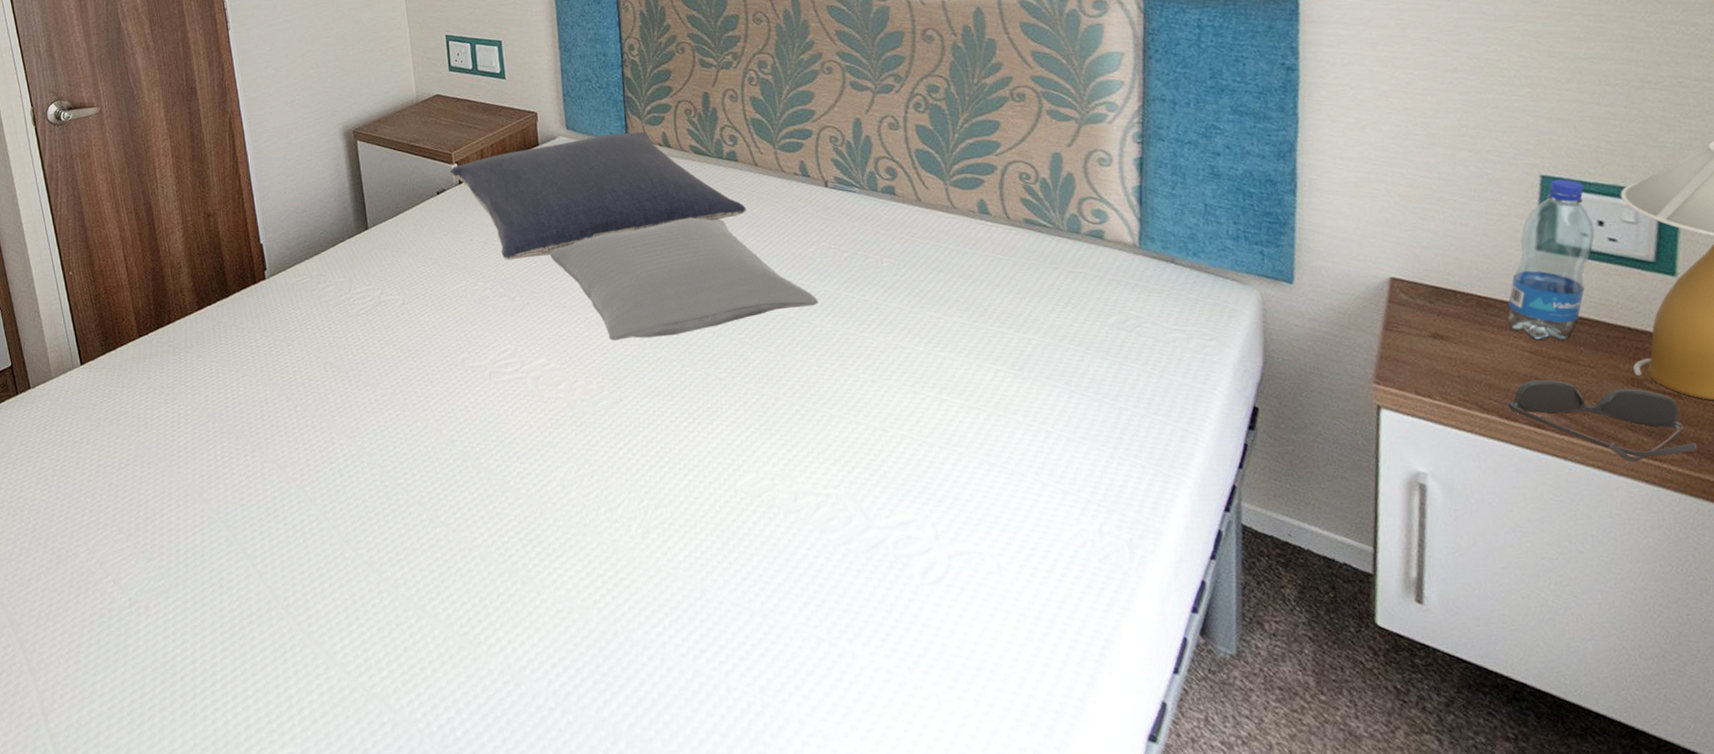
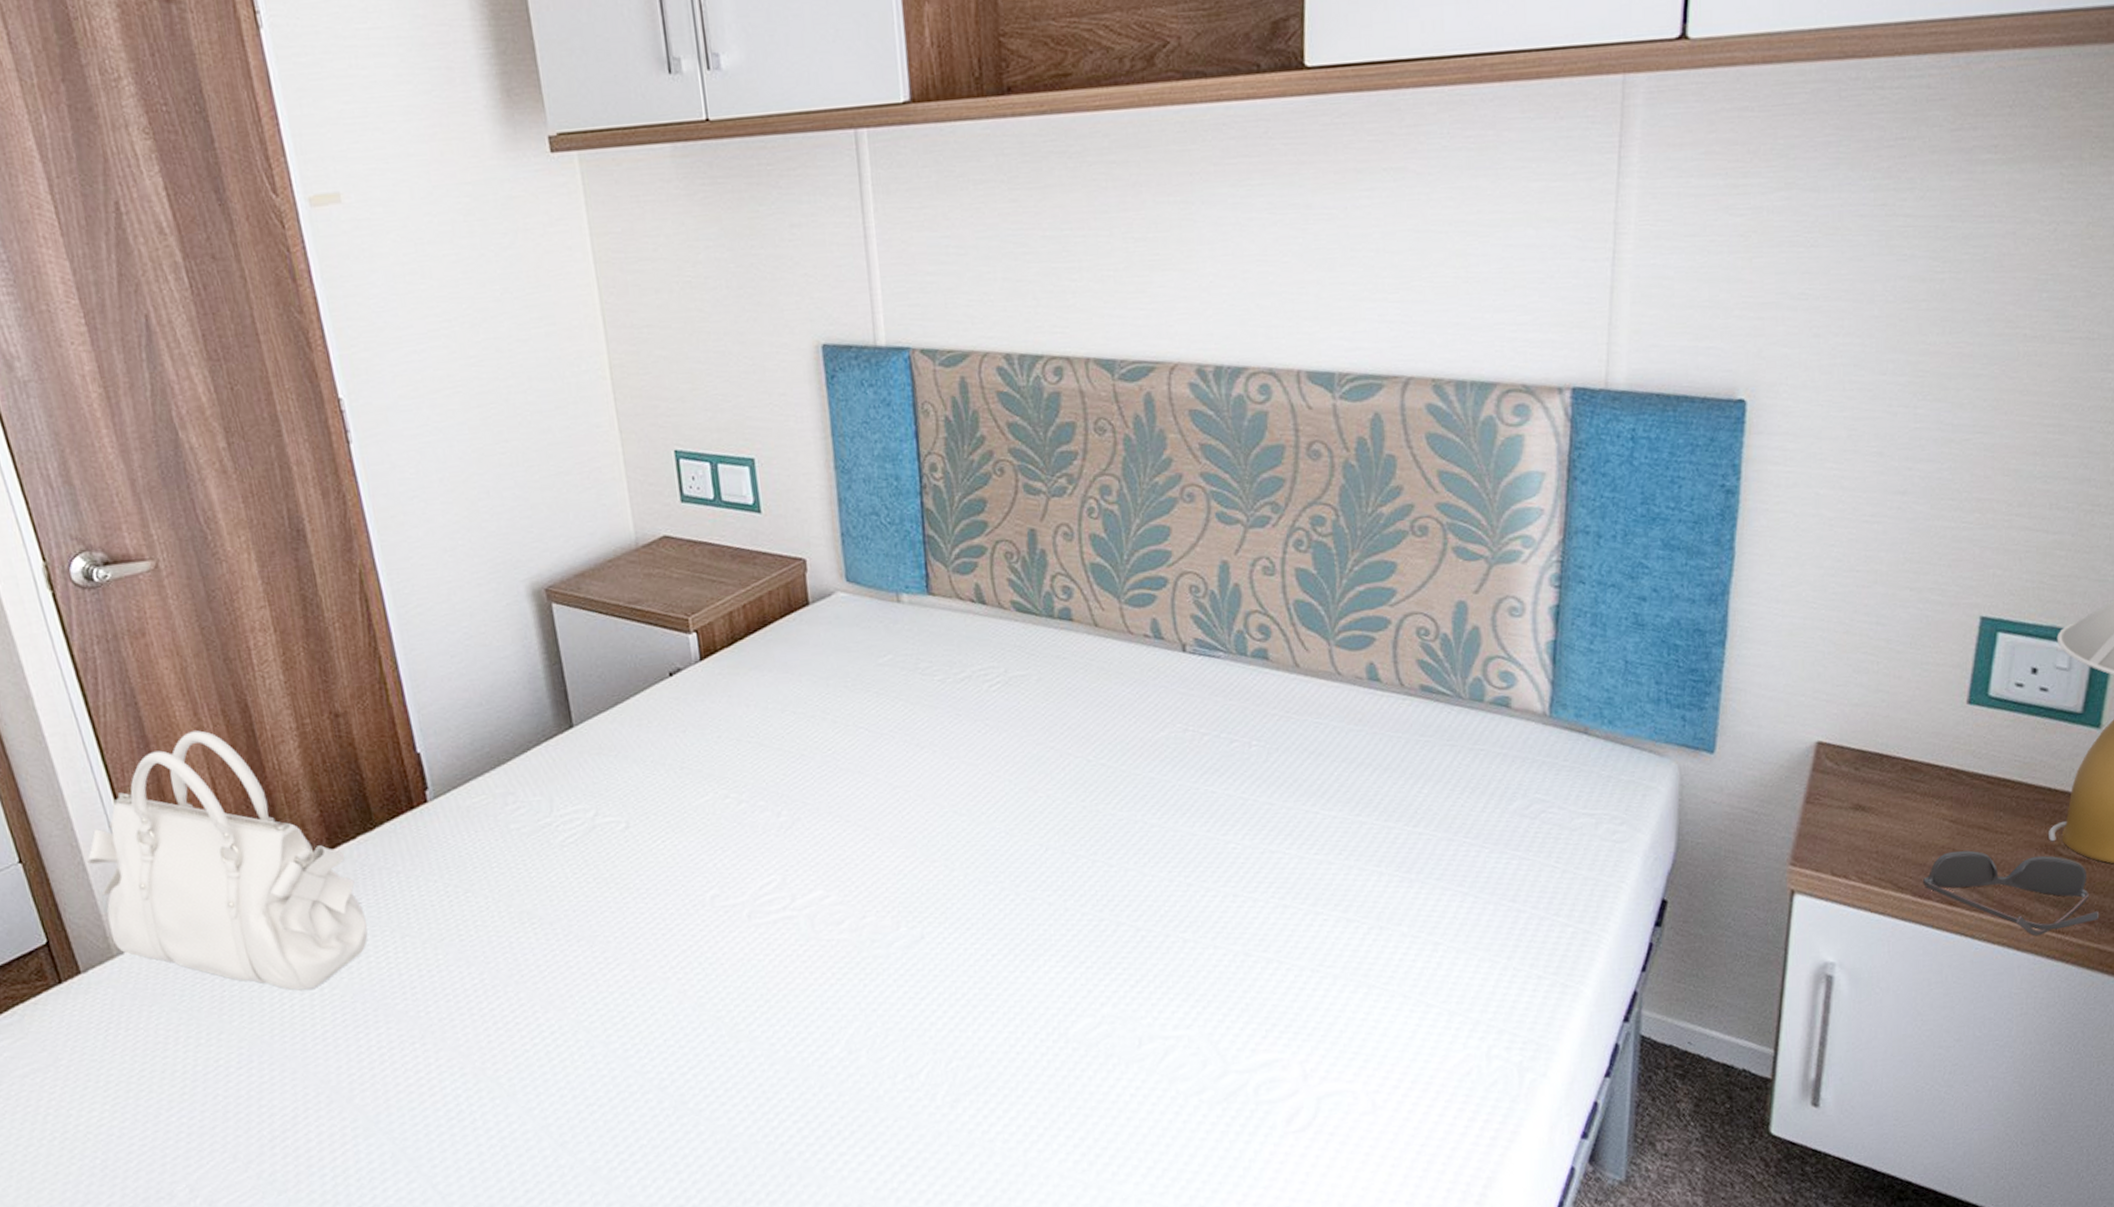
shoulder bag: none [41,223,220,411] -> present [87,730,368,991]
pillow: present [450,132,747,261] -> none [687,583,1084,763]
pillow: present [550,218,819,341] -> none [826,697,1172,863]
bottle: present [1507,179,1595,341] -> none [1932,620,2028,808]

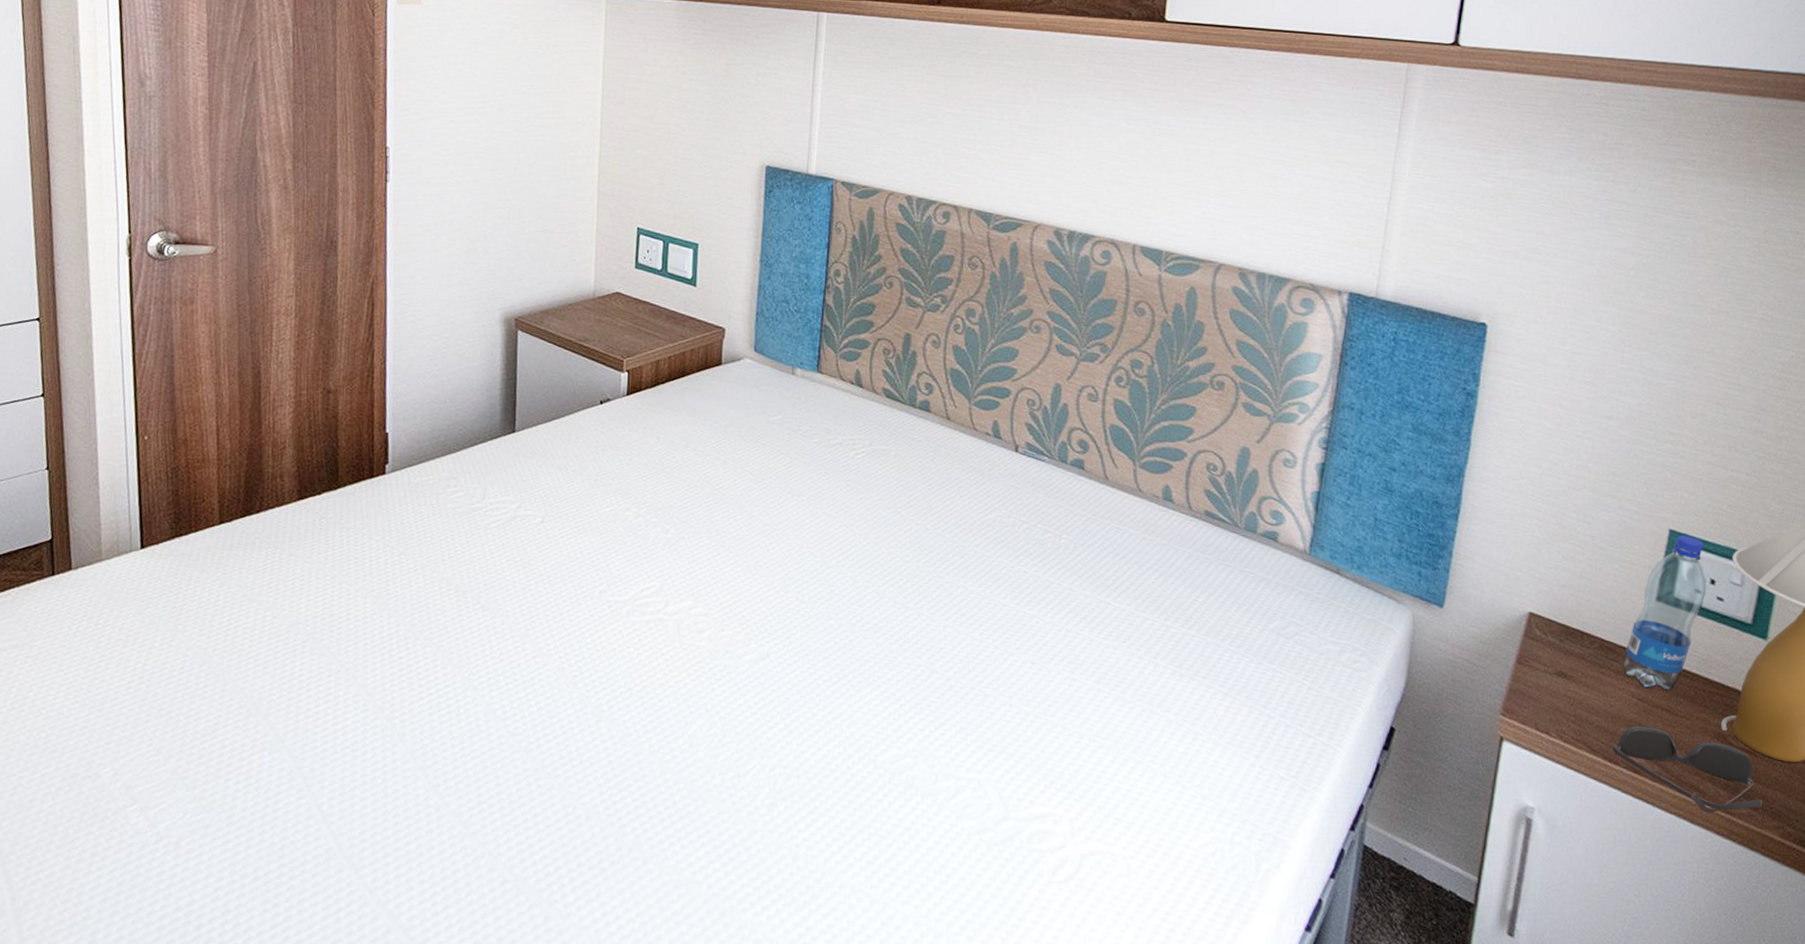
shoulder bag: present [87,730,368,991] -> none [101,385,314,615]
bottle: none [1932,620,2028,808] -> present [1623,535,1707,691]

